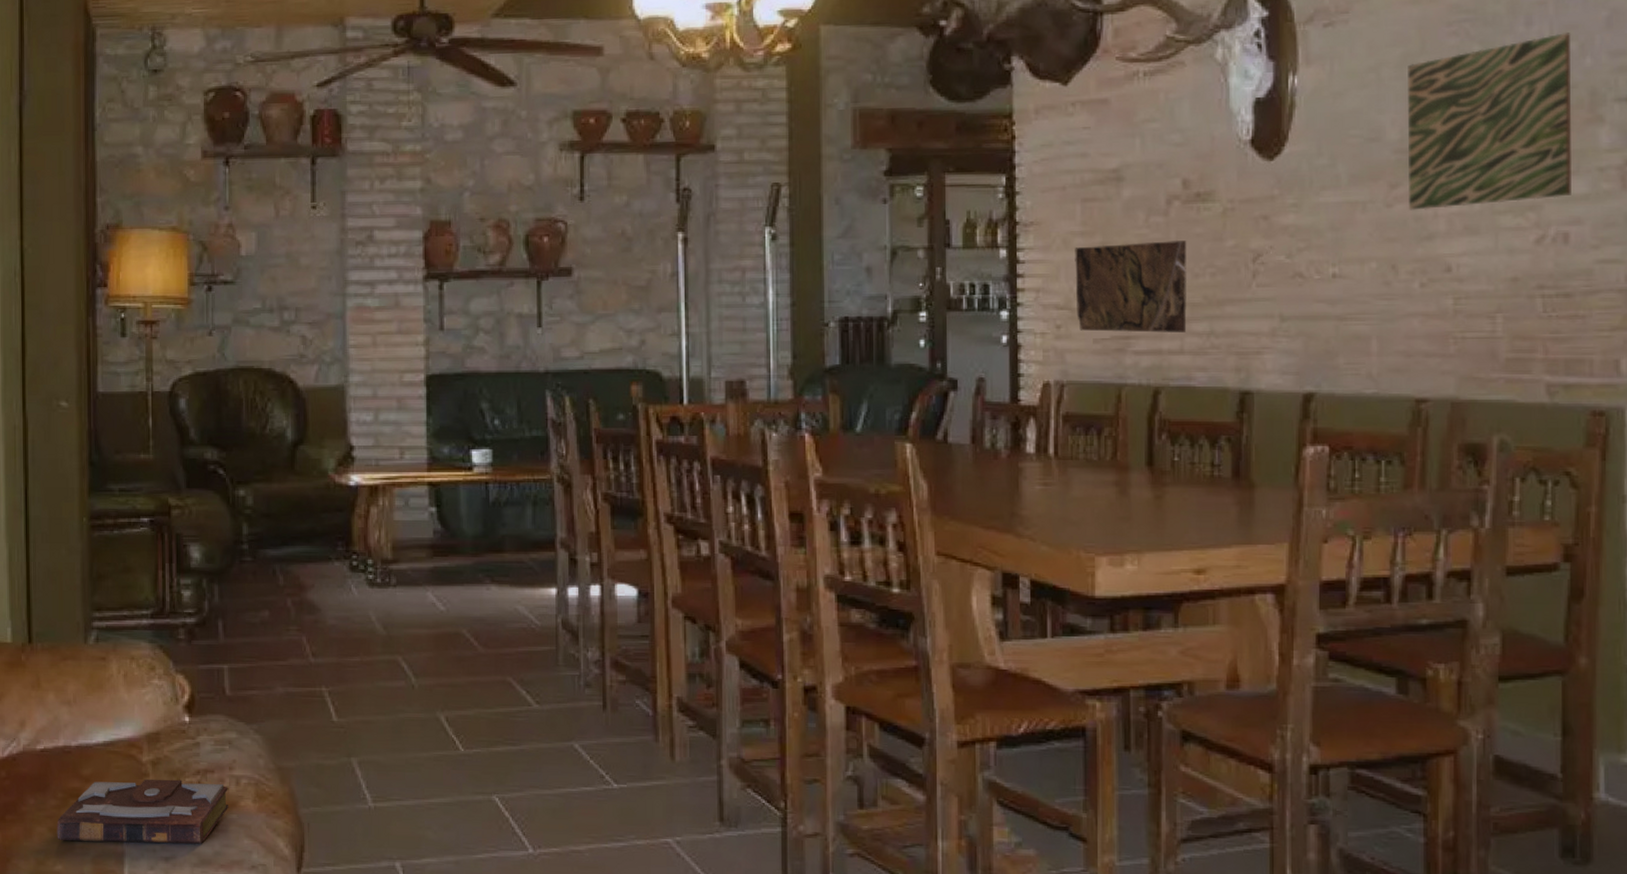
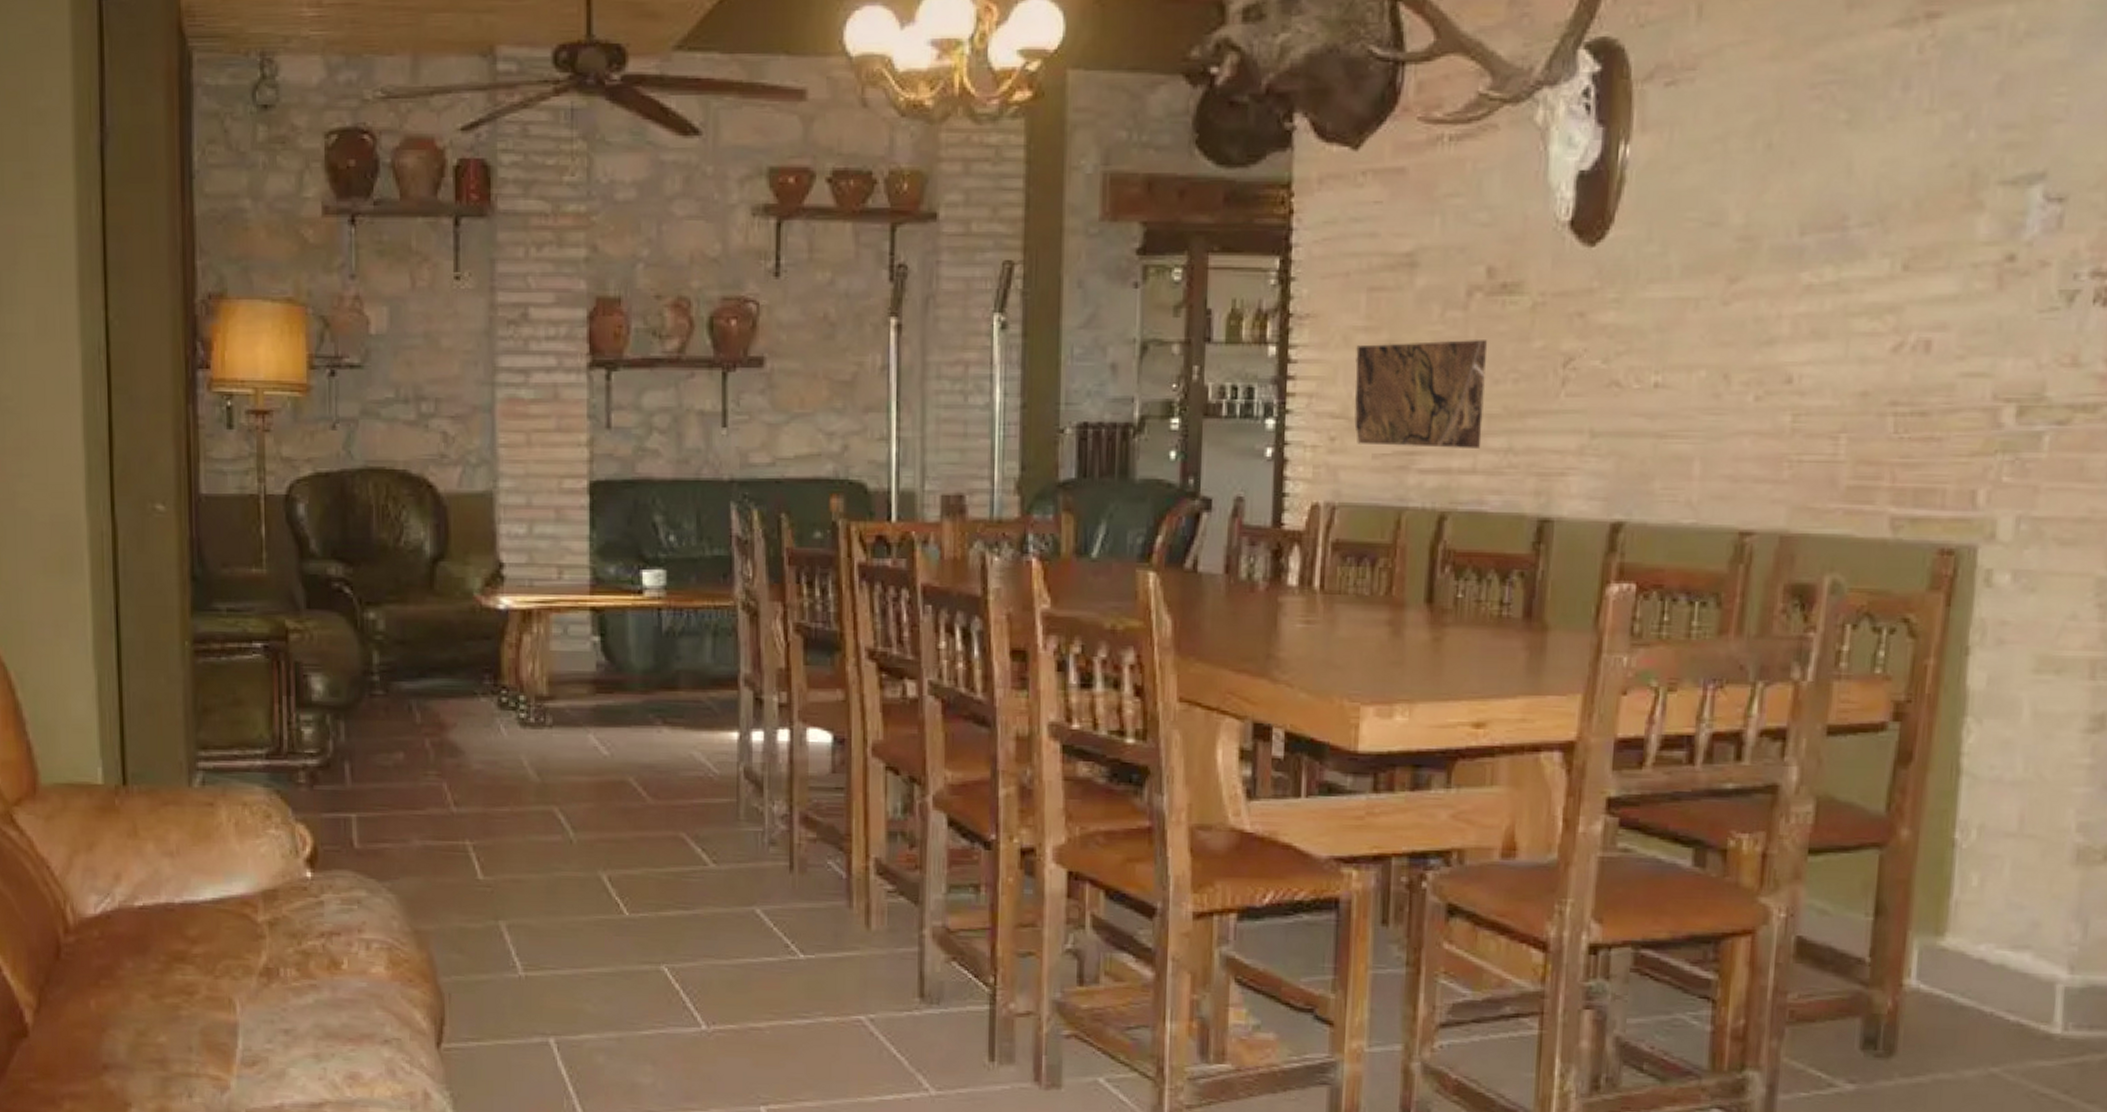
book: present [57,779,229,844] -> none [159,941,358,1015]
wall art: present [1408,32,1571,210] -> none [1749,100,1954,310]

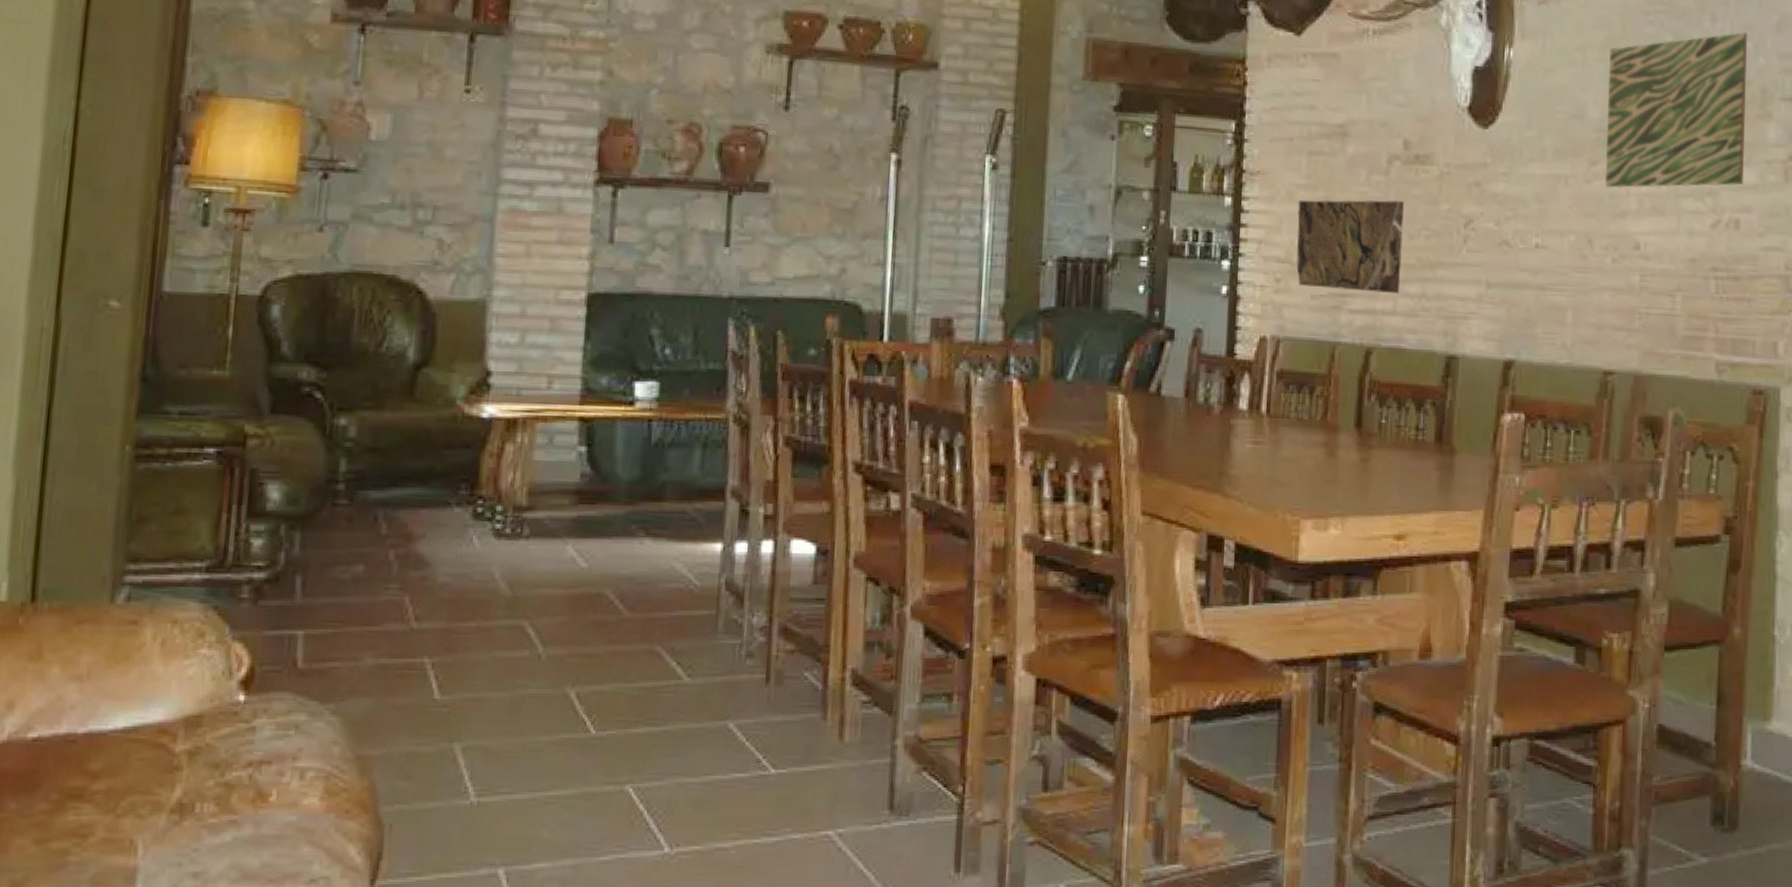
wall art: none [1749,100,1954,310] -> present [1605,32,1747,188]

